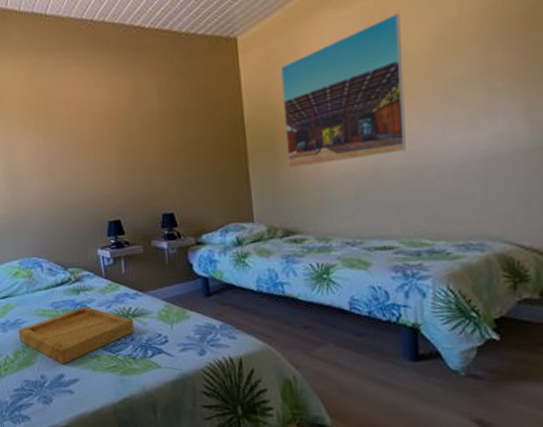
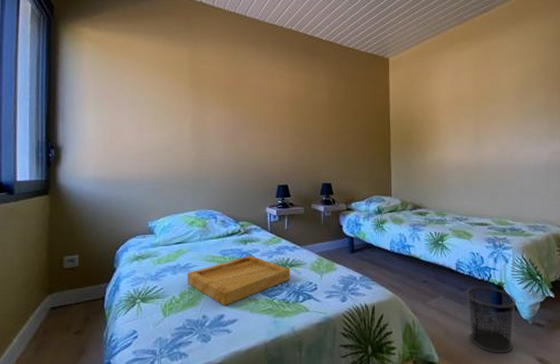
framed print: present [280,14,406,169] -> none [418,61,499,159]
waste bin: none [365,329,440,414] -> present [466,286,516,353]

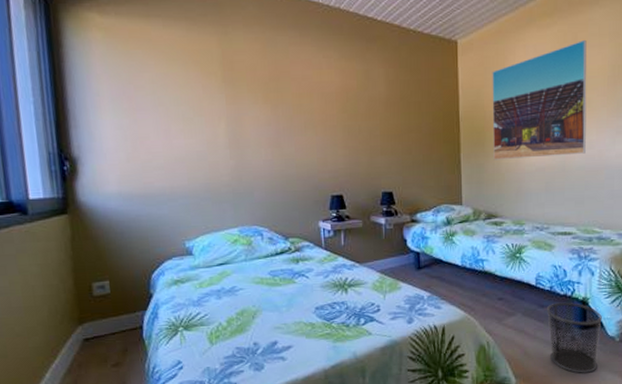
tray: present [187,255,290,306] -> none [234,275,350,331]
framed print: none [418,61,499,159] -> present [492,40,587,160]

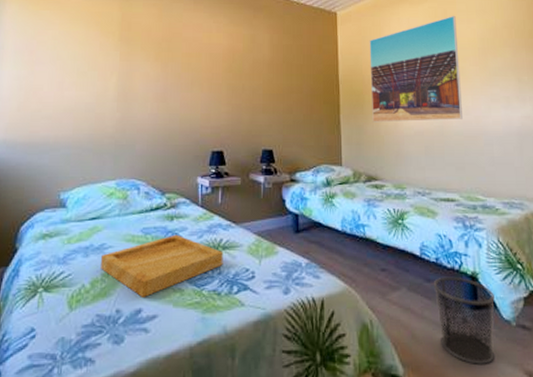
tray: none [234,275,350,331] -> present [101,234,223,297]

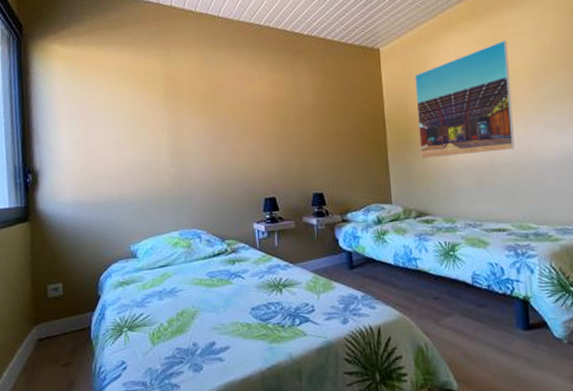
tray: present [101,234,223,297] -> none [174,276,285,332]
waste bin: present [433,276,495,364] -> none [485,301,546,378]

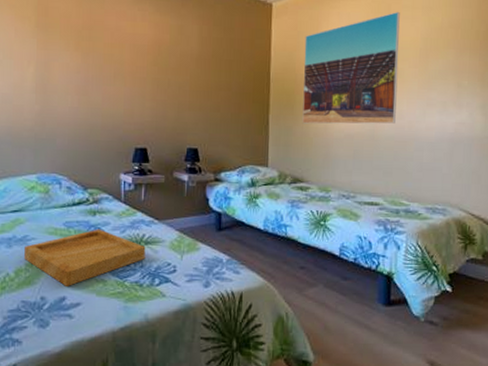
tray: none [174,276,285,332] -> present [24,229,146,286]

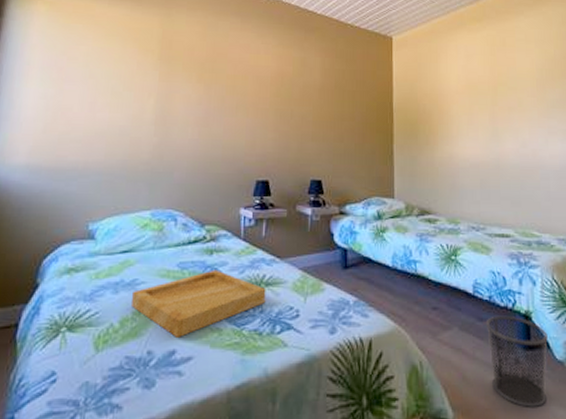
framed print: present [302,12,400,124] -> none [425,45,519,154]
waste bin: none [349,275,407,354] -> present [485,315,548,407]

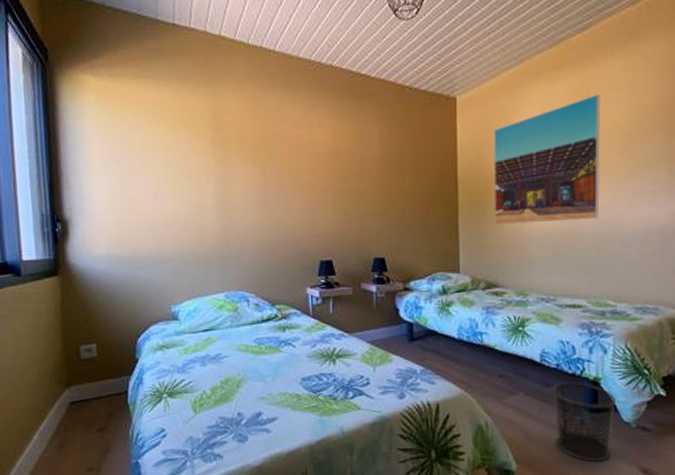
tray: present [132,269,266,337] -> none [218,344,338,402]
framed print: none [425,45,519,154] -> present [493,95,600,225]

